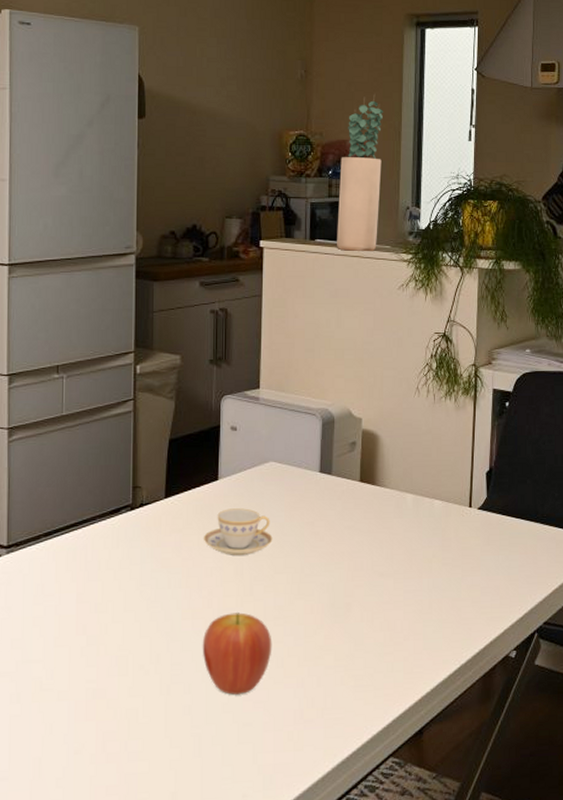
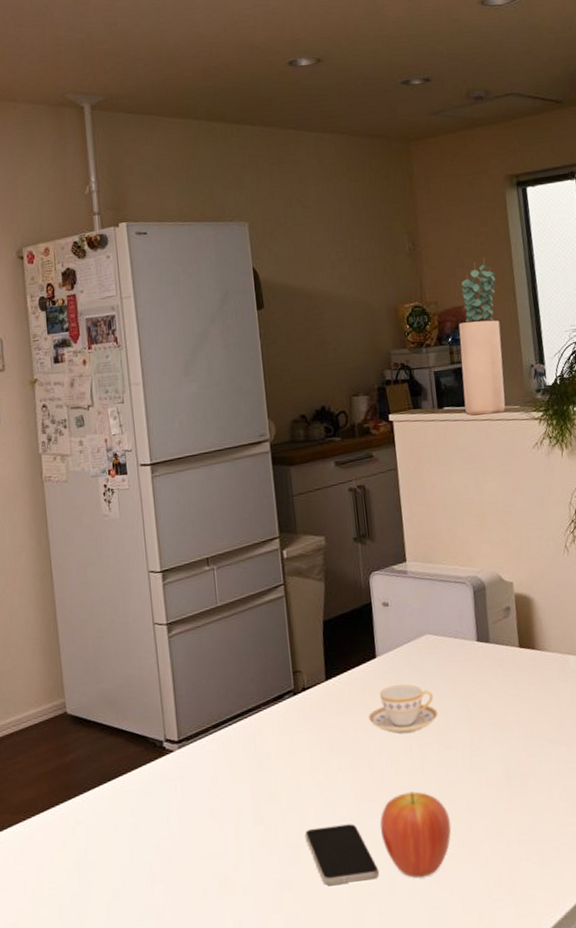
mobile phone: none [126,639,196,698] -> present [304,824,379,886]

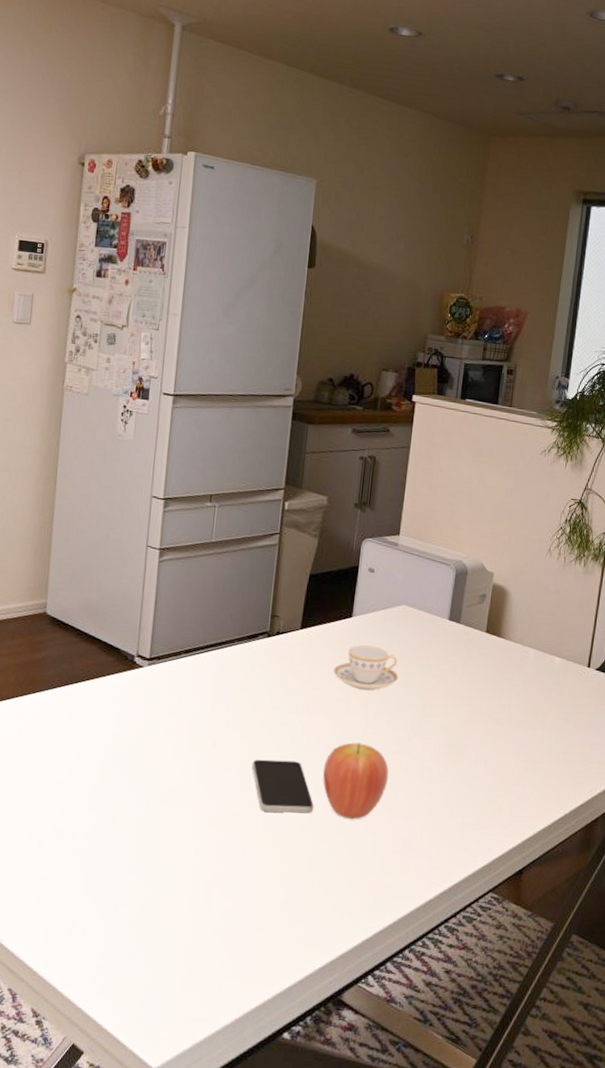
vase: present [458,256,506,416] -> none [485,264,544,417]

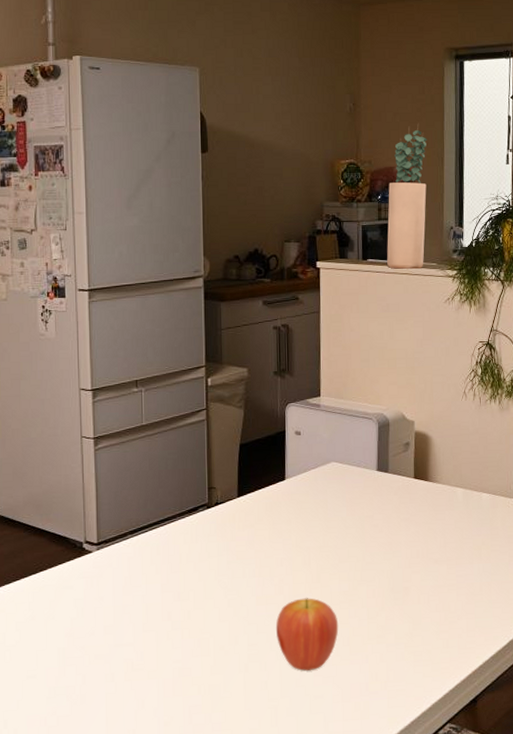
mobile phone: present [251,759,314,814] -> none [207,623,271,675]
teacup: present [333,645,399,691] -> none [273,504,336,548]
vase: none [485,264,544,417] -> present [386,122,427,270]

